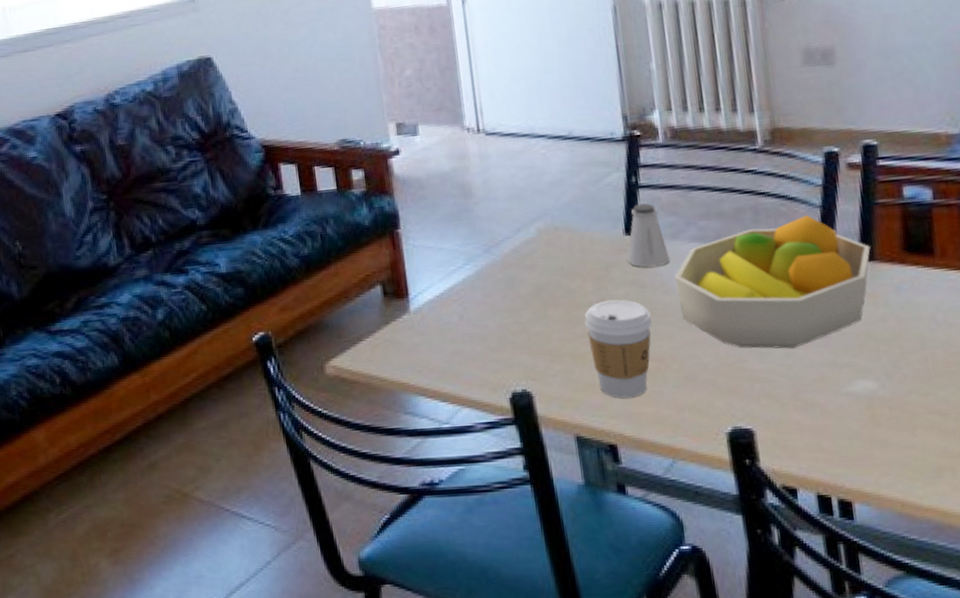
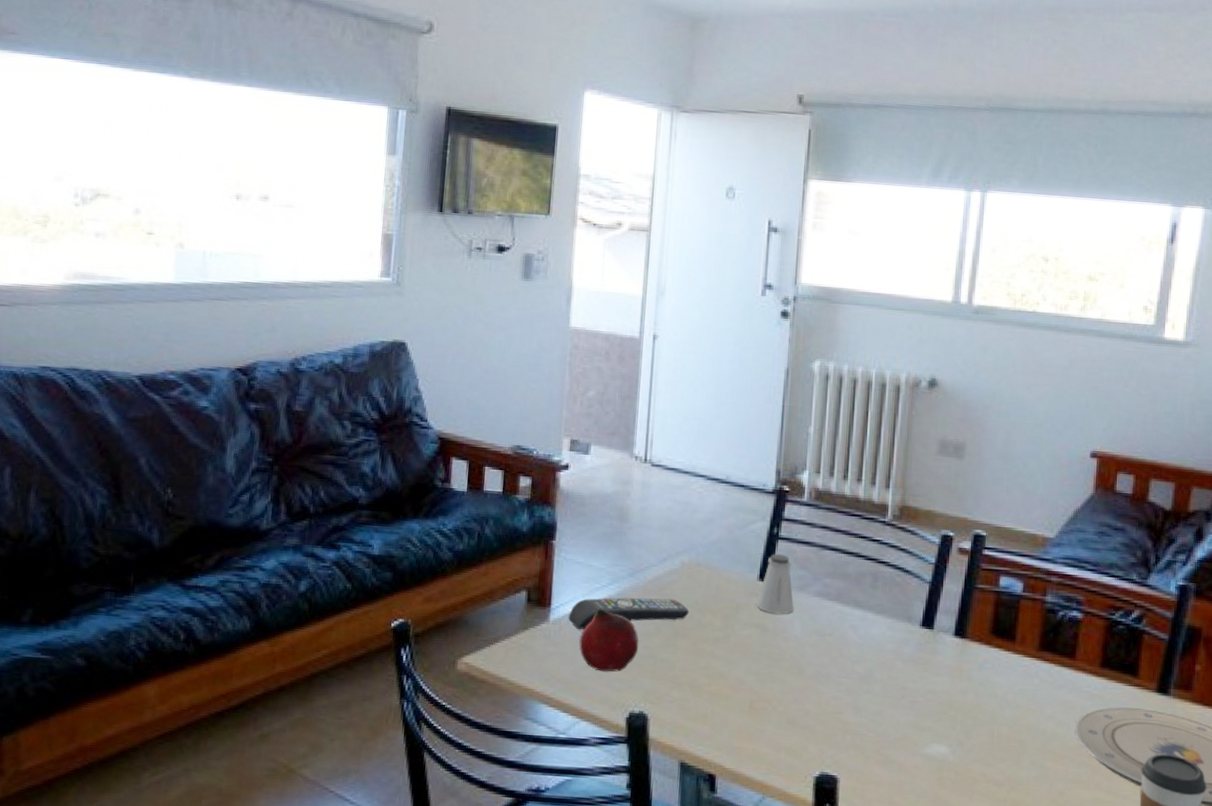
remote control: none [429,269,556,316] -> present [568,597,690,630]
fruit: none [444,290,509,355] -> present [579,607,639,672]
coffee cup: present [584,299,653,399] -> none [708,638,768,733]
fruit bowl: present [674,215,871,349] -> none [794,588,965,707]

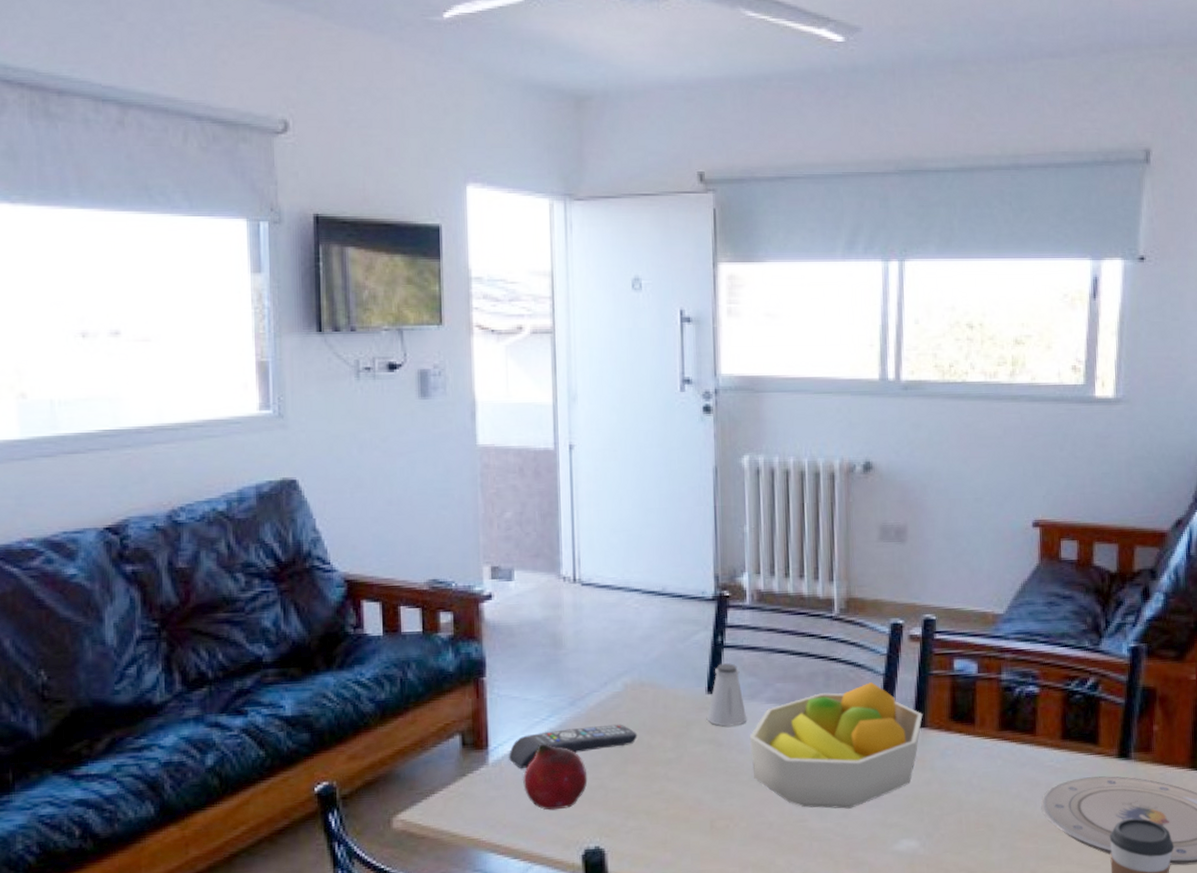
fruit bowl: none [794,588,965,707] -> present [749,682,923,809]

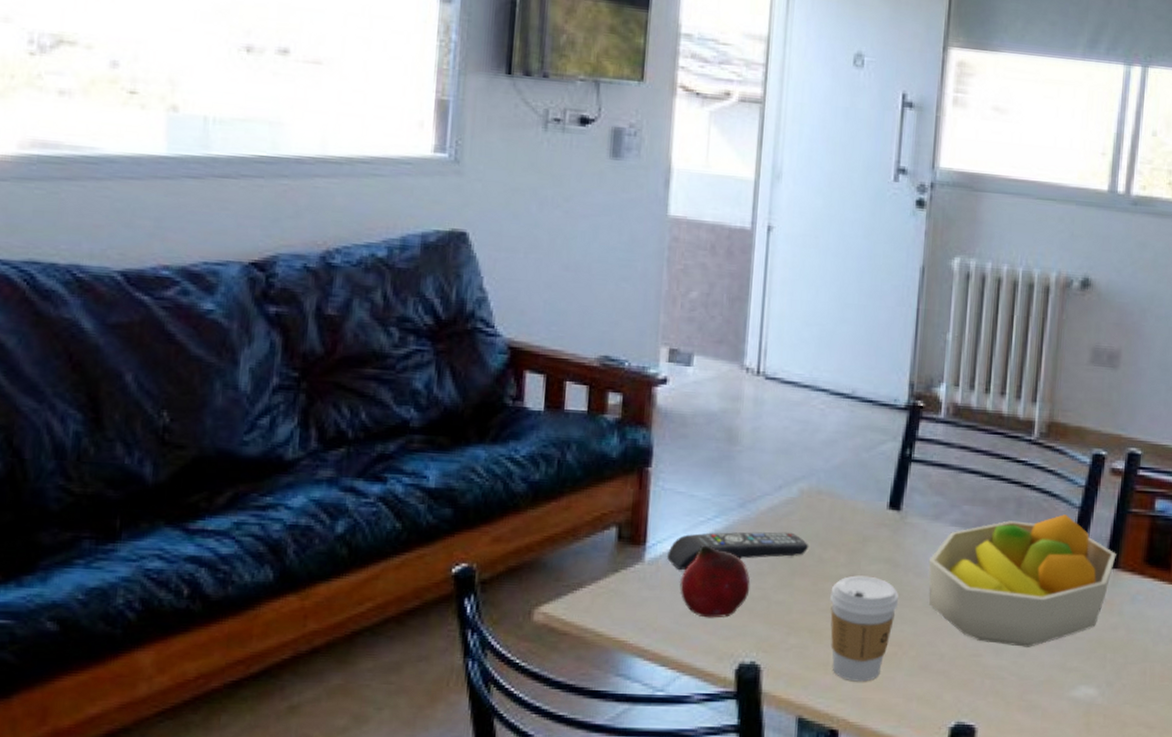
coffee cup: none [662,757,726,856] -> present [830,575,899,682]
saltshaker: present [707,662,747,727] -> none [886,477,929,547]

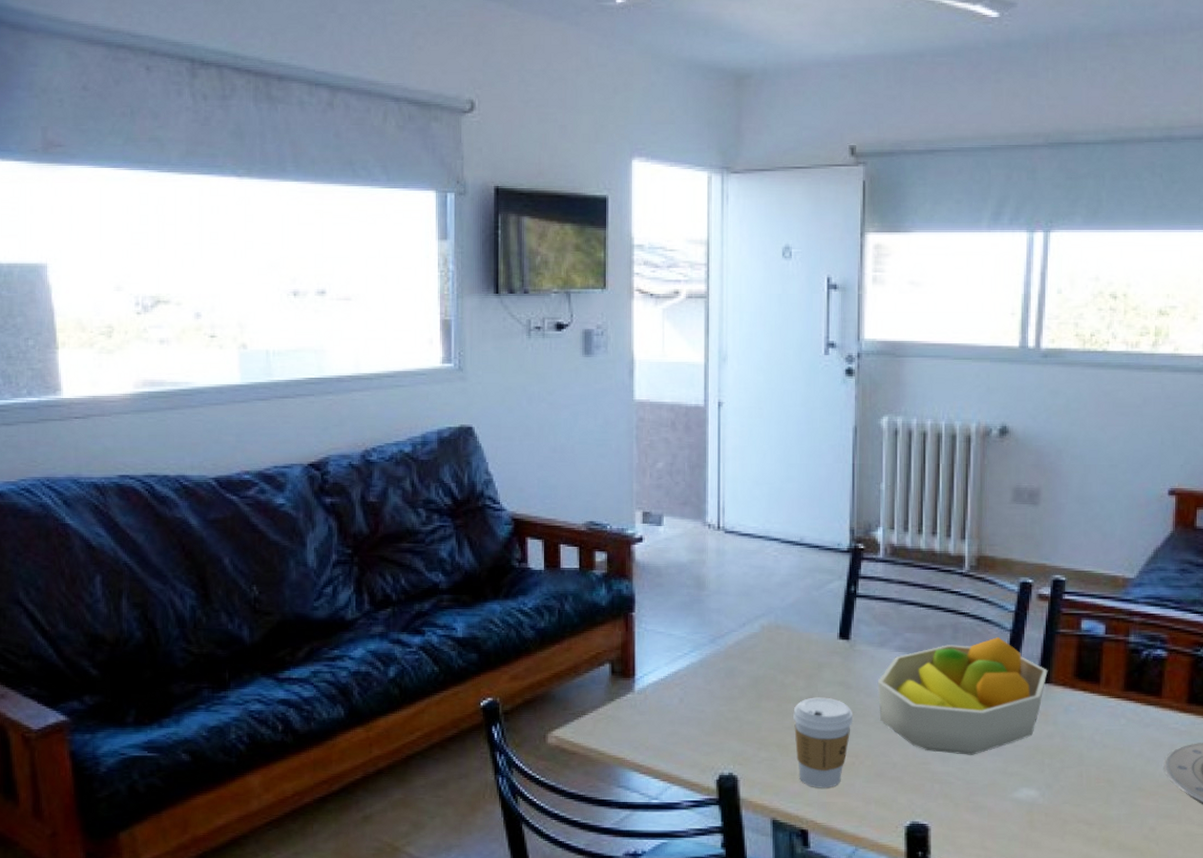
remote control: present [667,532,809,571] -> none [653,662,772,698]
fruit: present [679,544,750,618] -> none [665,675,724,737]

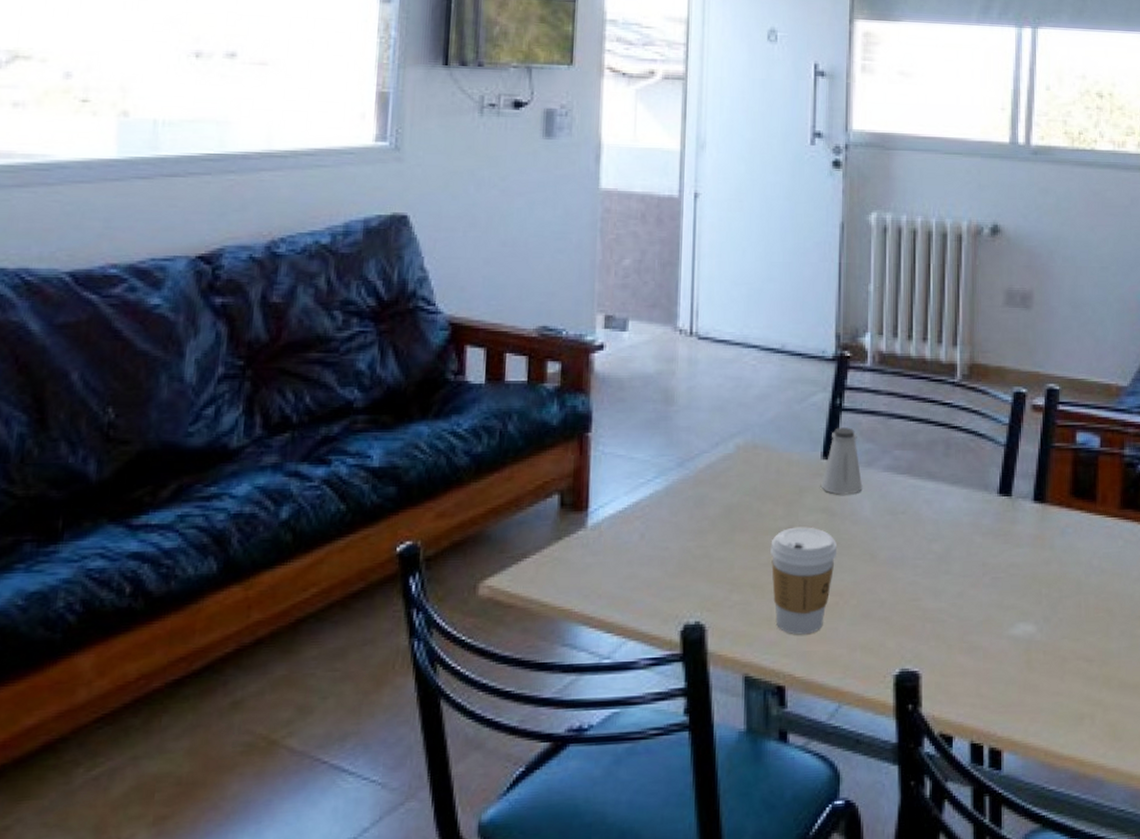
saltshaker: none [838,611,876,671] -> present [821,426,863,495]
fruit bowl: present [877,637,1048,755] -> none [864,453,1043,588]

